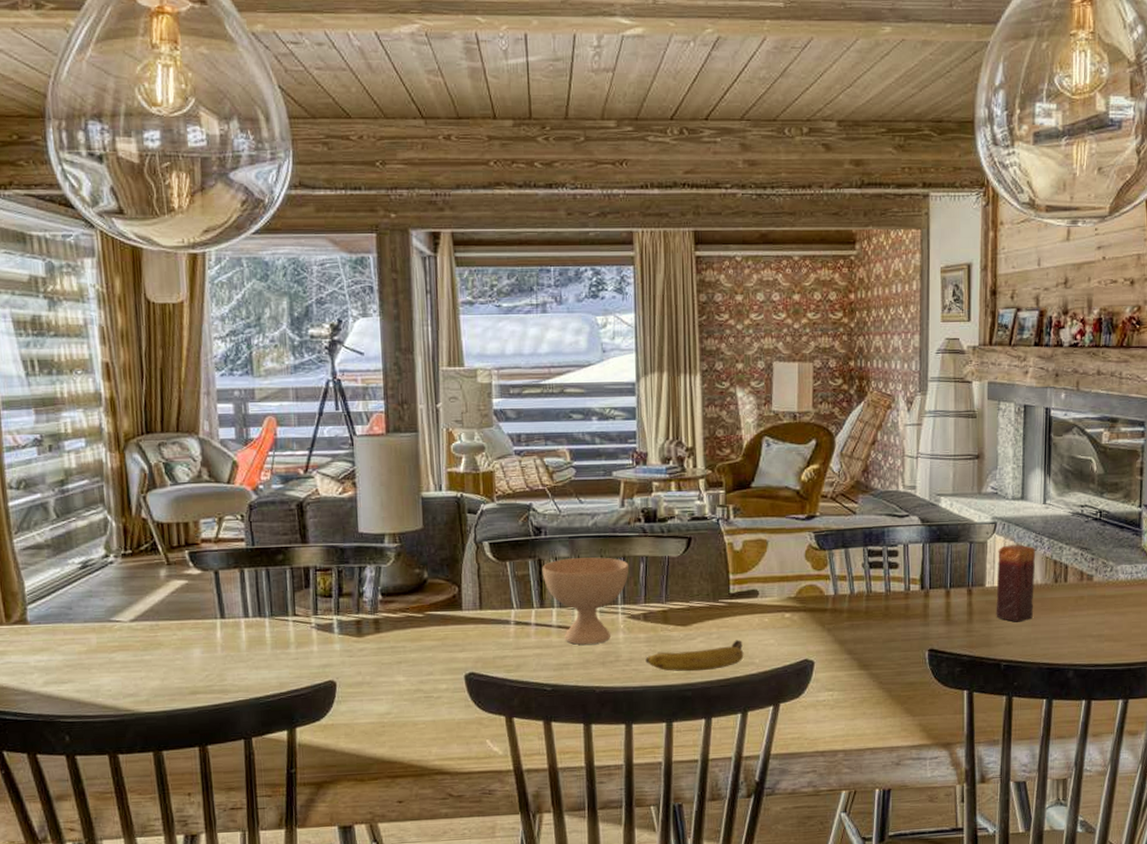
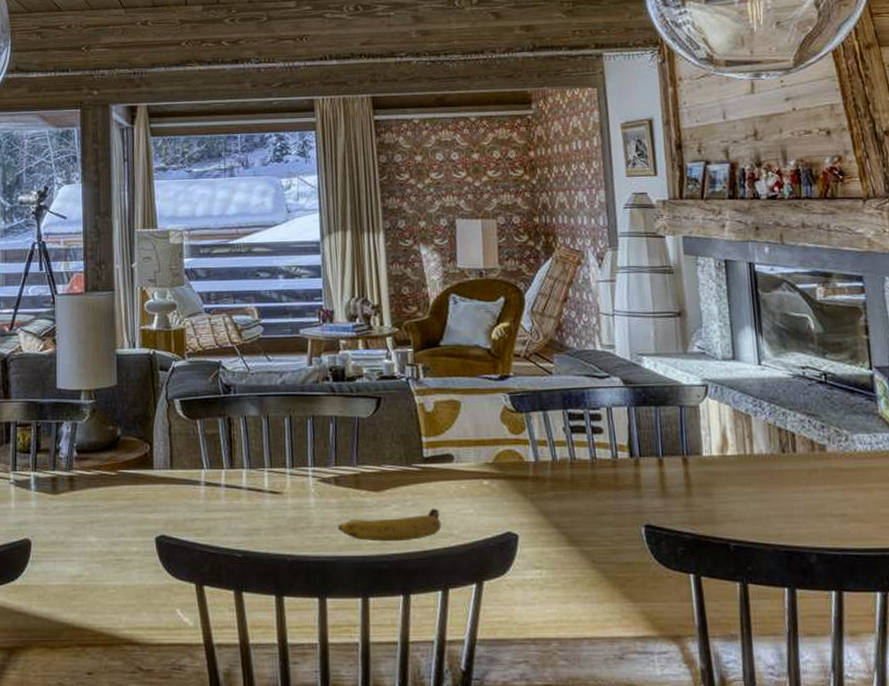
bowl: present [542,557,629,645] -> none [231,417,319,509]
candle: present [996,545,1036,622] -> none [712,409,761,497]

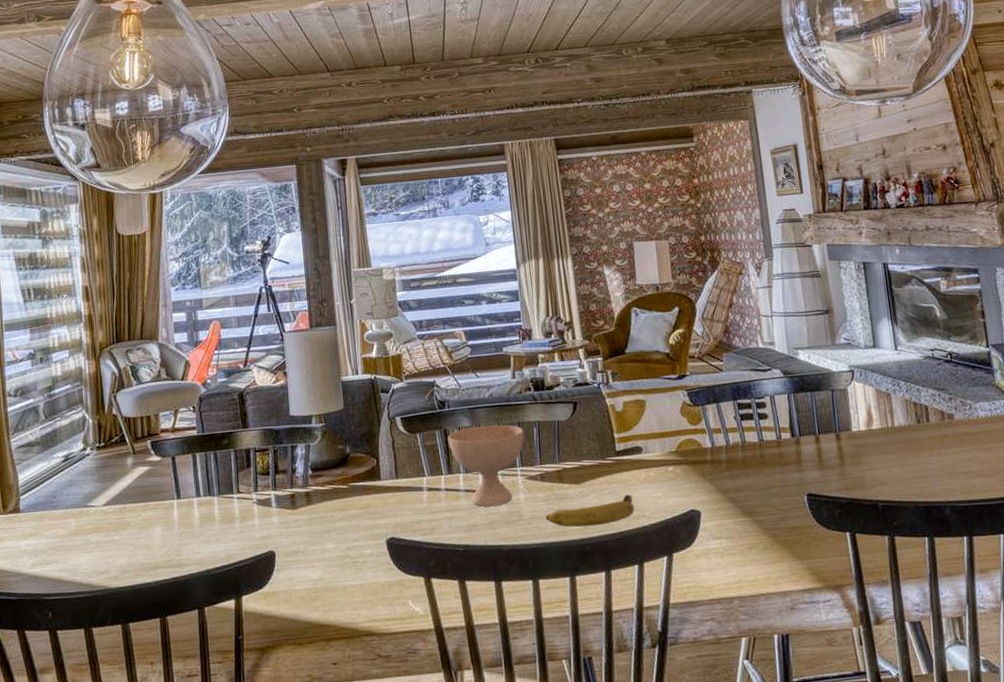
bowl: none [231,417,319,509] -> present [448,424,524,507]

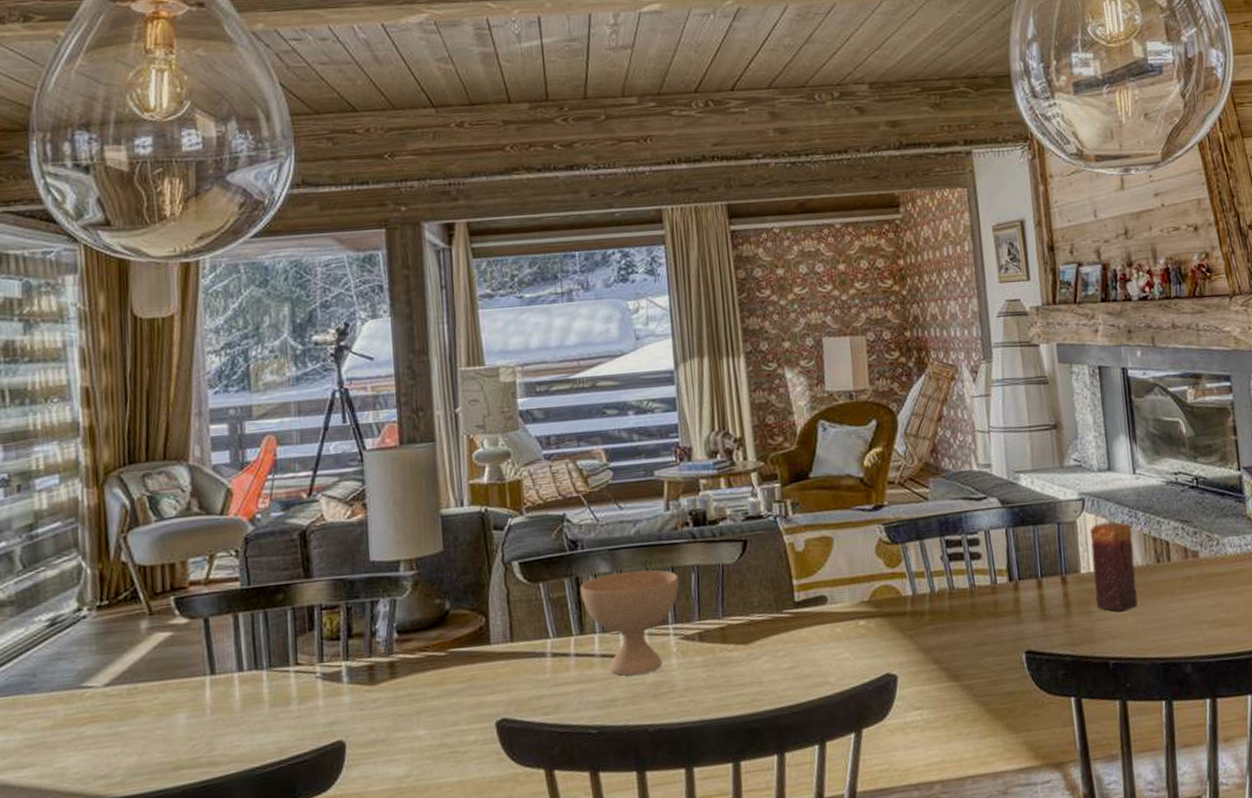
fruit: present [545,494,635,528] -> none [704,656,817,700]
candle: none [859,389,902,464] -> present [1089,522,1138,612]

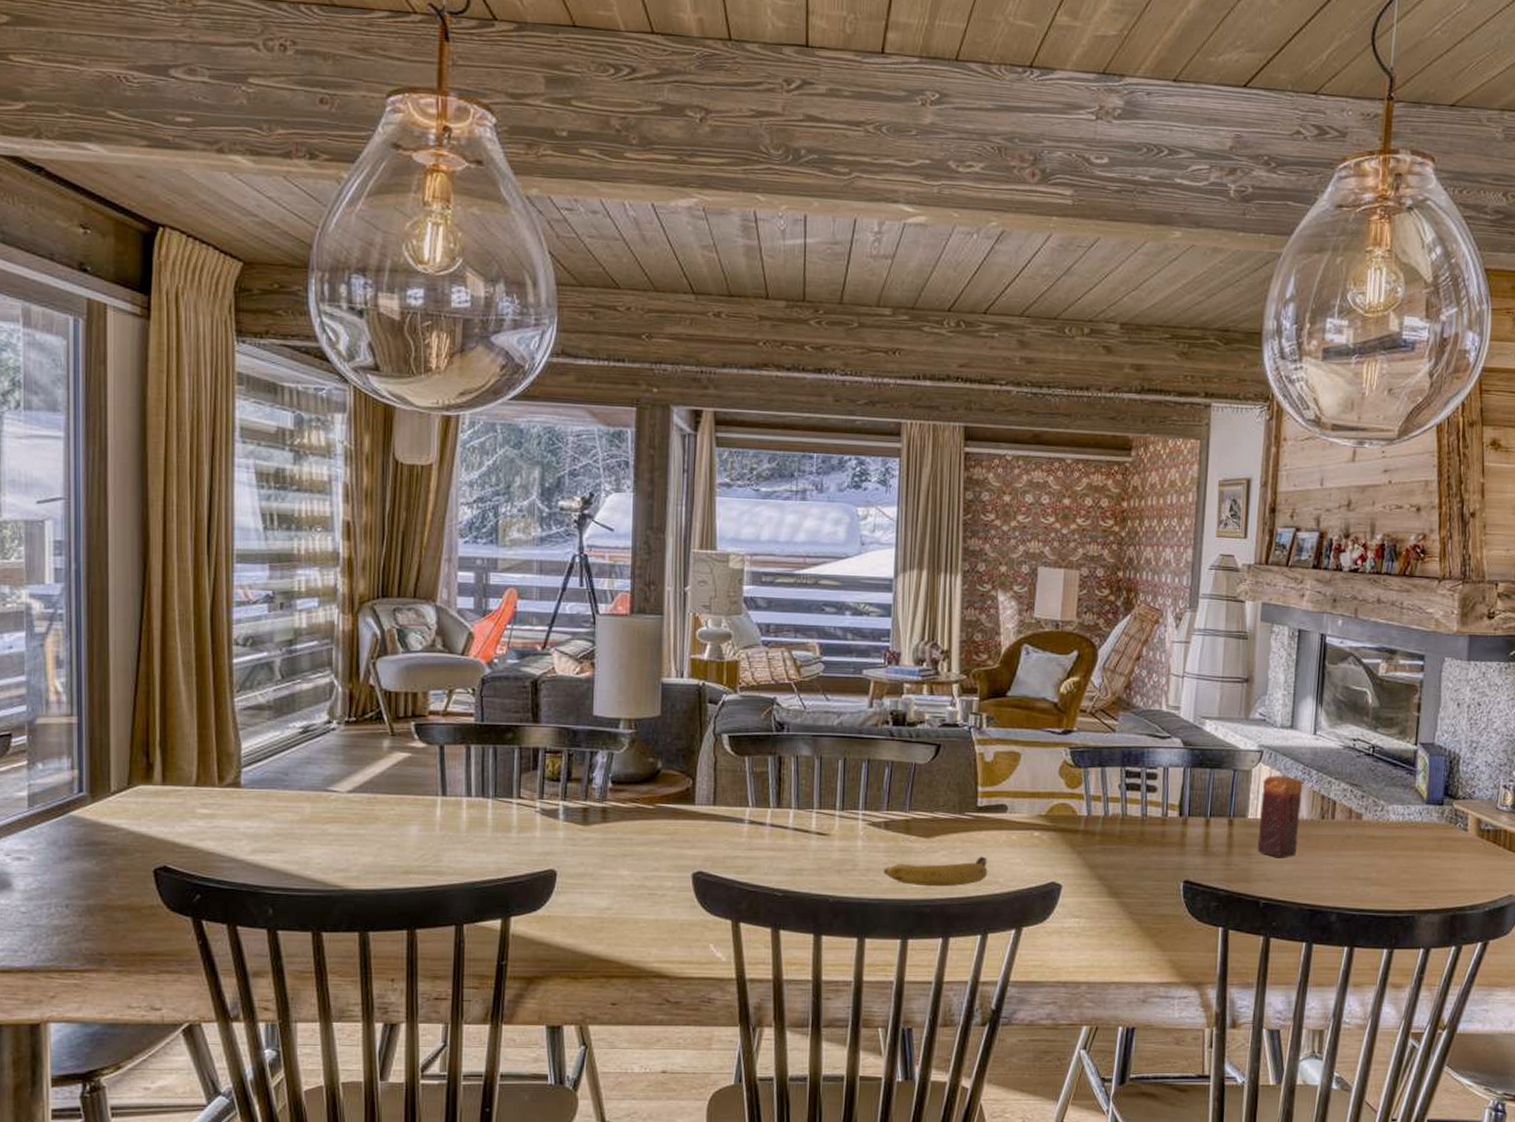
bowl: present [580,569,679,676] -> none [781,758,874,850]
fruit: none [704,656,817,700] -> present [884,856,988,887]

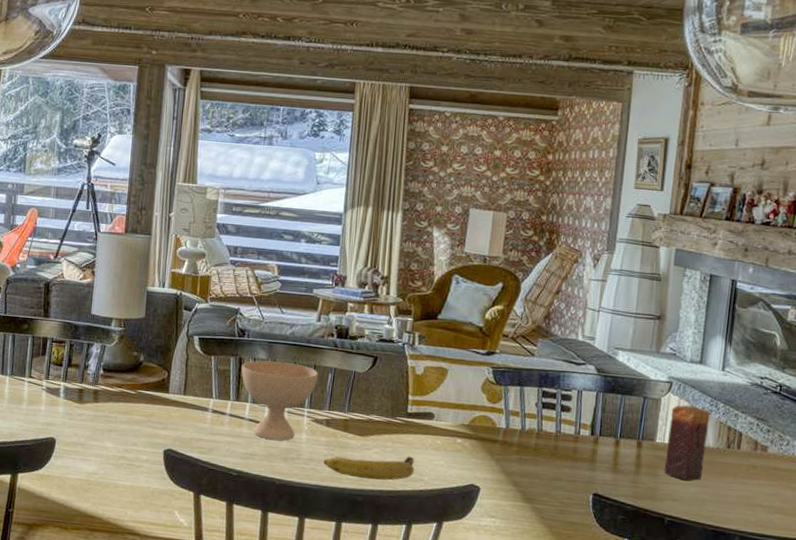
bowl: none [781,758,874,850] -> present [241,360,319,441]

